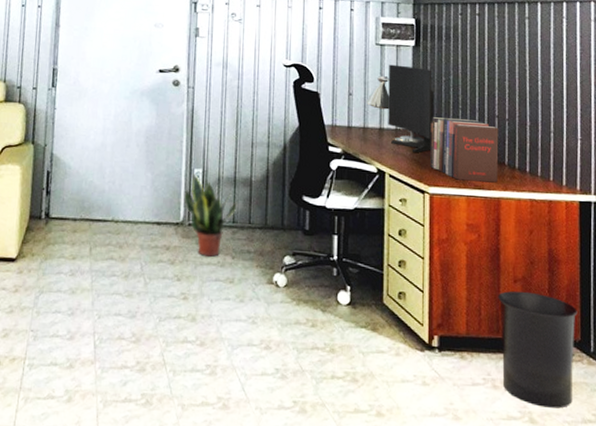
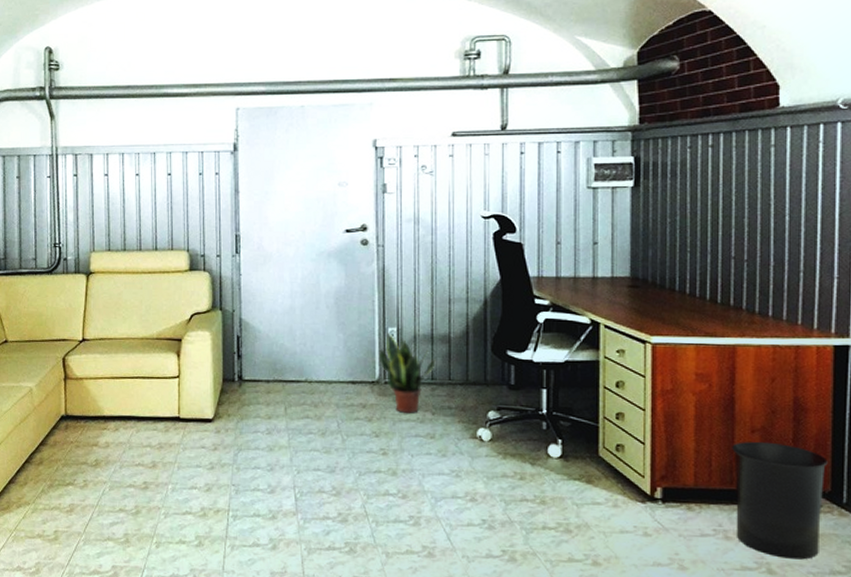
desk lamp: present [365,76,424,143] -> none [576,222,645,291]
computer monitor: present [388,64,433,153] -> none [602,208,656,302]
books: present [430,117,499,183] -> none [652,262,735,329]

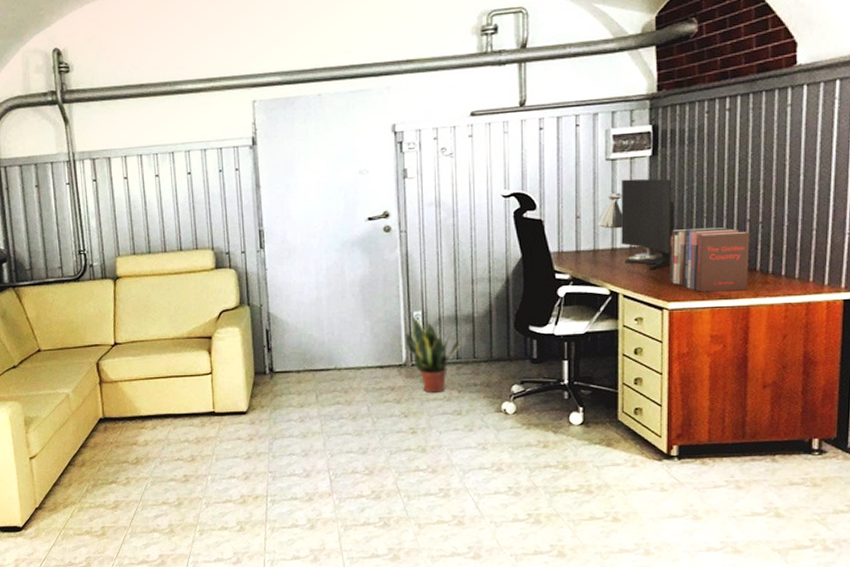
desk lamp: none [576,222,645,291] -> present [595,193,663,260]
computer monitor: none [602,208,656,302] -> present [621,178,674,270]
books: none [652,262,735,329] -> present [670,227,750,292]
waste bin: present [732,441,828,560] -> none [744,395,835,502]

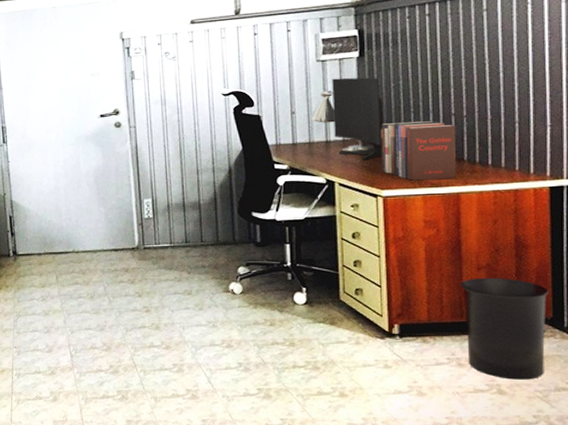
potted plant: present [405,315,460,394] -> none [137,202,188,275]
waste bin: none [744,395,835,502] -> present [460,277,549,380]

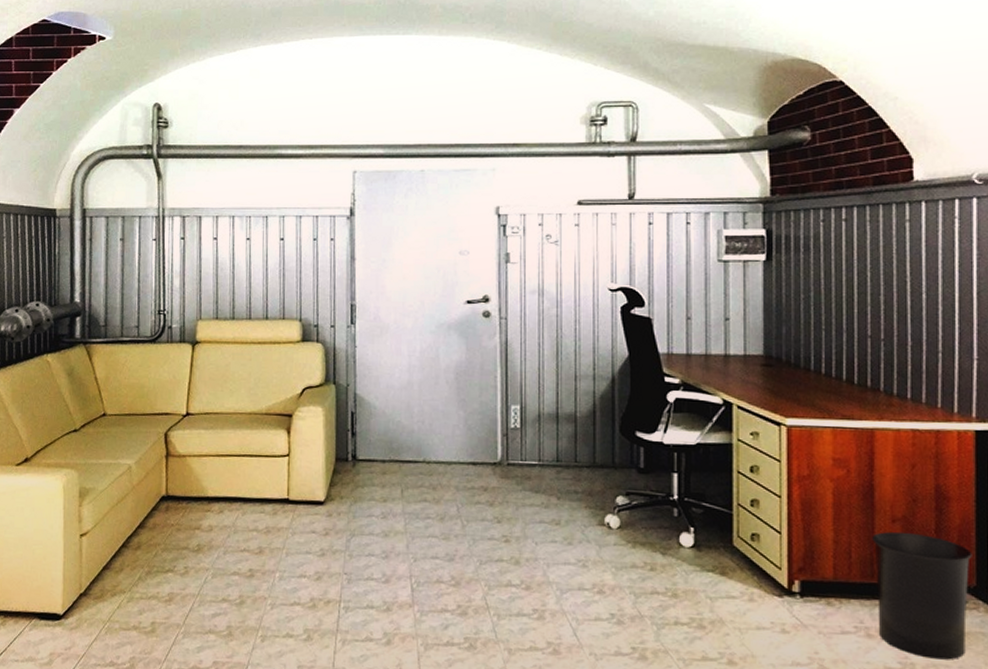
desk lamp: present [309,91,374,152] -> none [707,296,779,370]
computer monitor: present [332,77,383,161] -> none [734,282,790,381]
books: present [380,121,457,181] -> none [787,340,872,412]

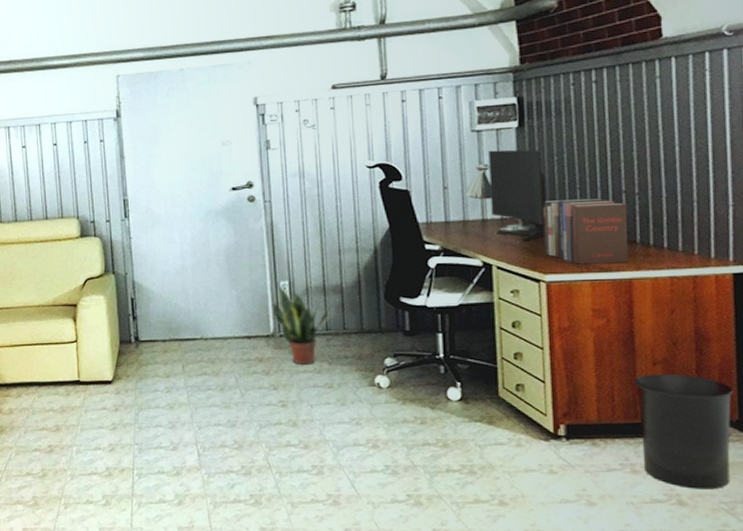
potted plant: none [501,409,561,498] -> present [272,285,329,366]
desk lamp: none [707,296,779,370] -> present [464,164,536,232]
computer monitor: none [734,282,790,381] -> present [488,149,546,242]
books: none [787,340,872,412] -> present [543,198,628,265]

